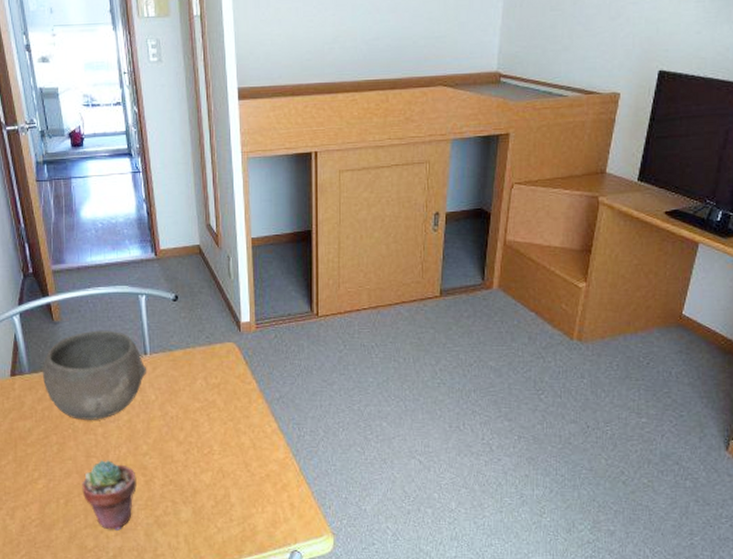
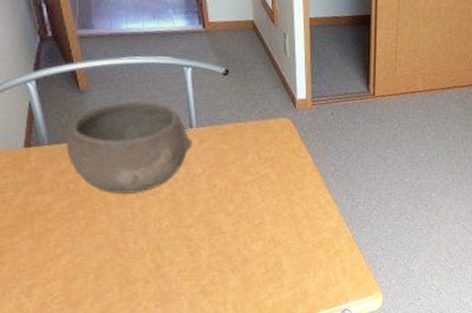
potted succulent: present [82,460,137,531] -> none [116,233,180,302]

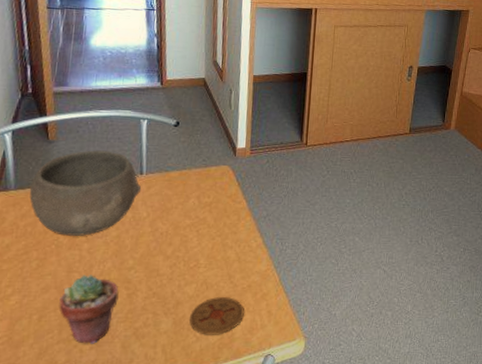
potted succulent: none [116,233,180,302] -> present [59,275,119,344]
coaster: none [259,254,317,292] -> present [189,297,244,335]

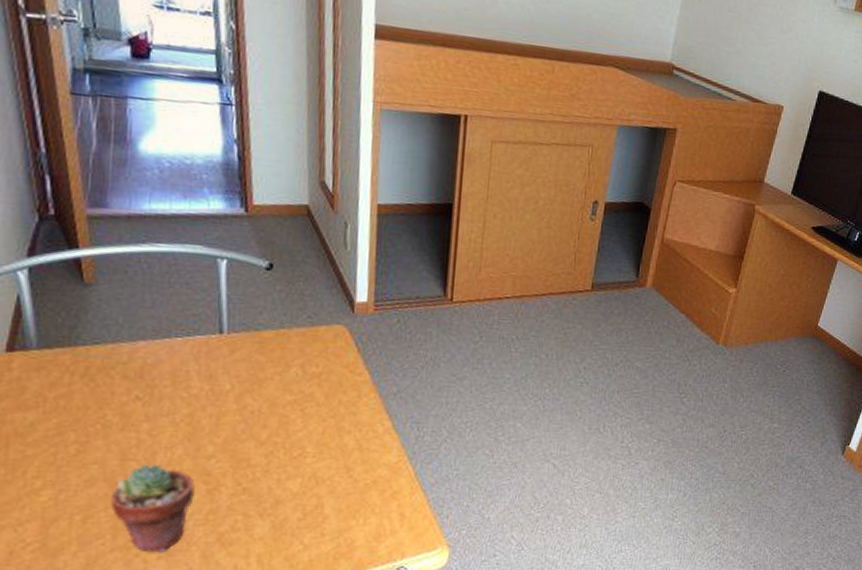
bowl: present [29,150,141,236] -> none [60,298,220,413]
coaster: present [189,297,244,335] -> none [294,495,368,543]

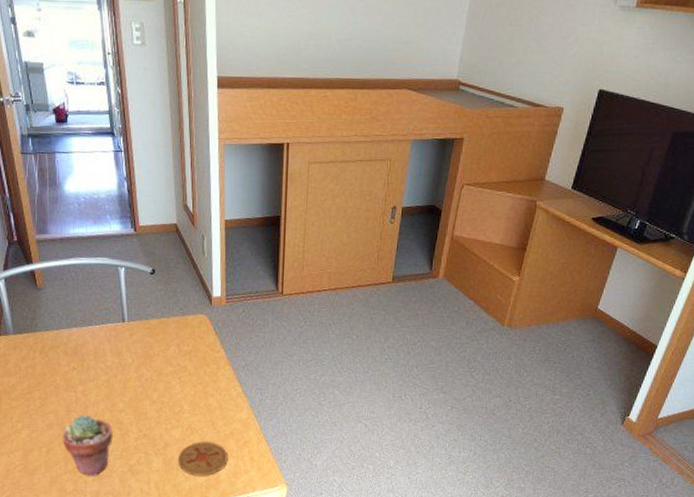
coaster: none [294,495,368,543] -> present [178,442,228,477]

